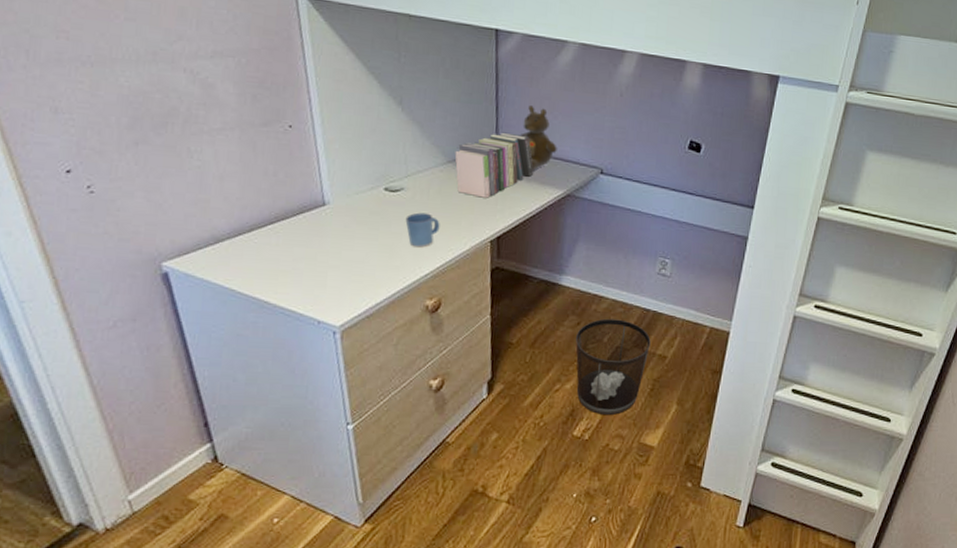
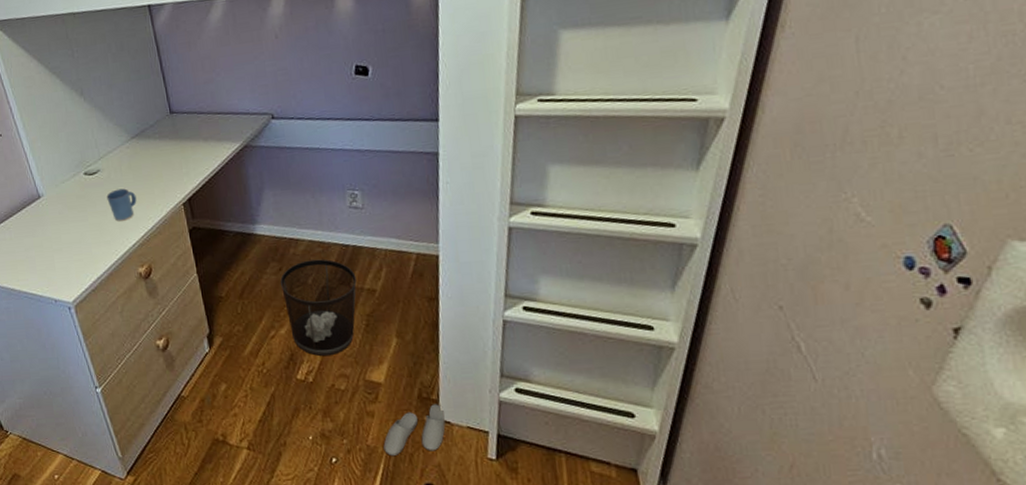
books: present [455,132,533,198] -> none [135,98,209,165]
teddy bear: present [519,104,557,170] -> none [188,67,226,130]
slippers: none [644,471,706,519] -> present [383,404,446,457]

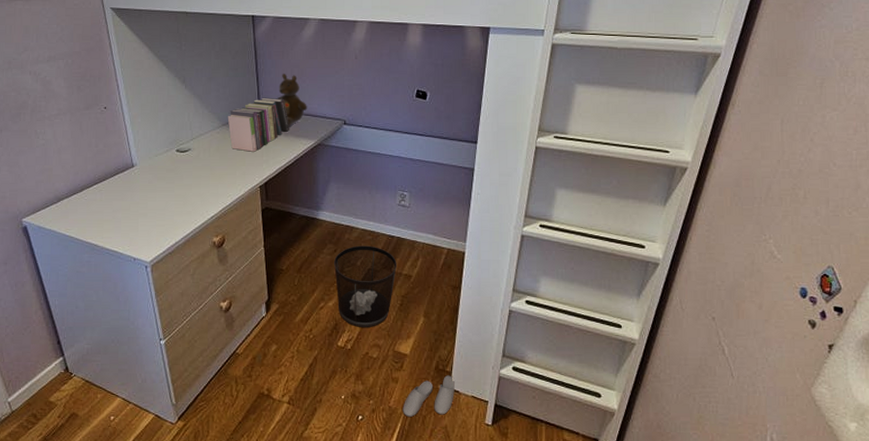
mug: present [106,188,137,222] -> none [193,167,220,195]
books: none [135,98,209,165] -> present [227,97,289,152]
teddy bear: none [188,67,226,130] -> present [276,73,307,126]

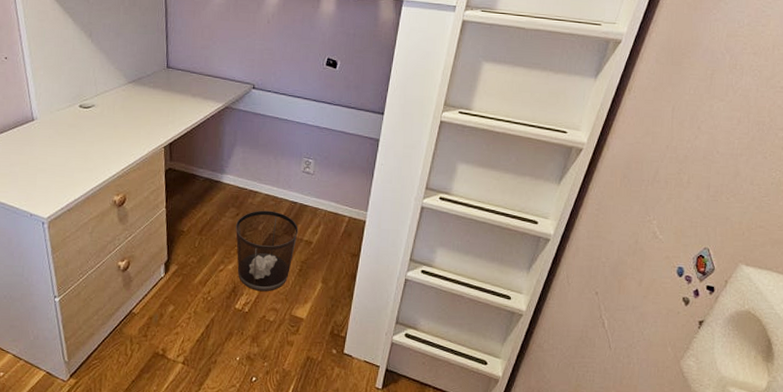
books: present [227,97,289,152] -> none [134,56,197,112]
teddy bear: present [276,73,307,126] -> none [185,33,217,87]
slippers: present [402,375,455,418] -> none [296,340,349,380]

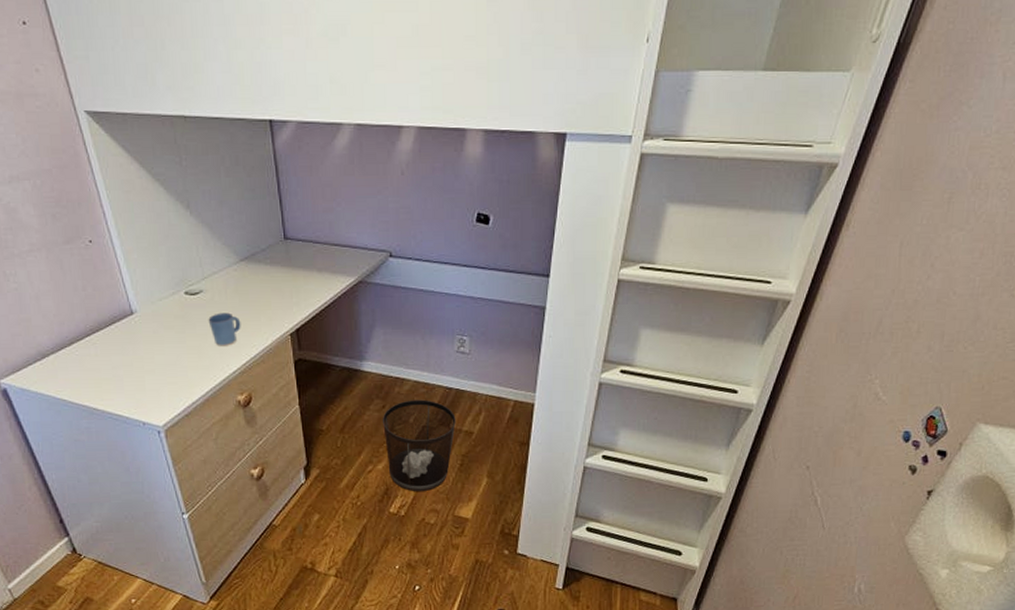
mug: none [96,124,124,153] -> present [208,312,241,346]

